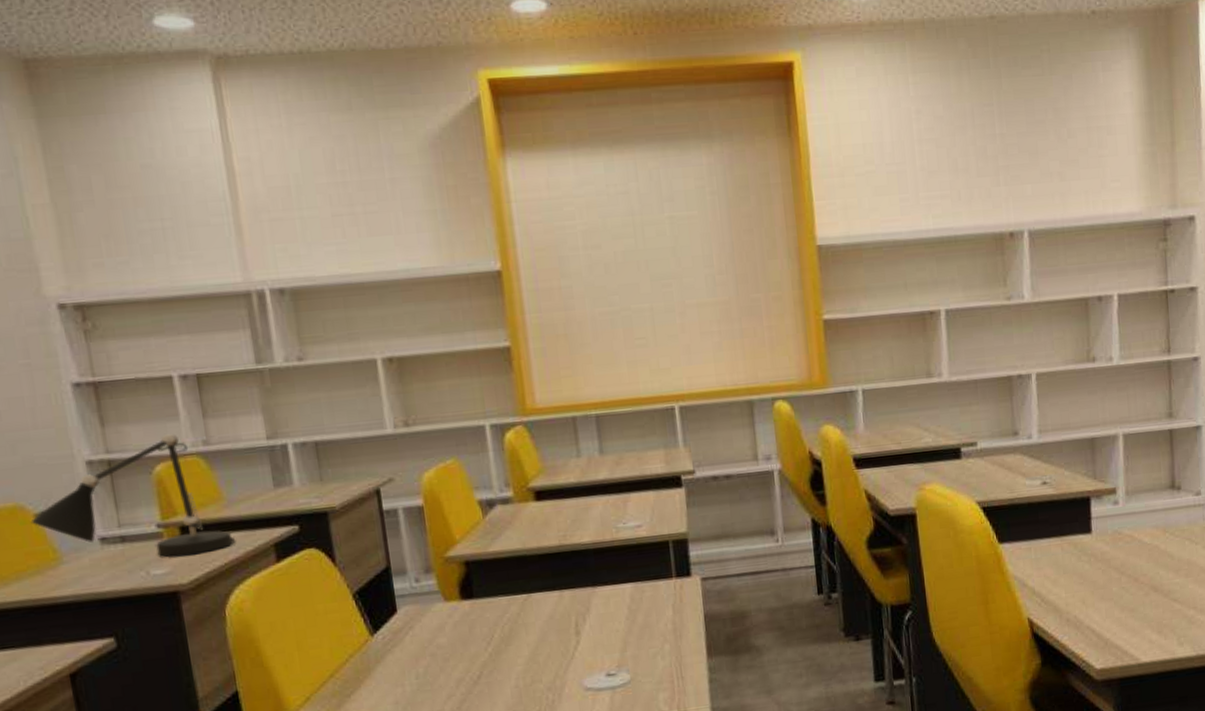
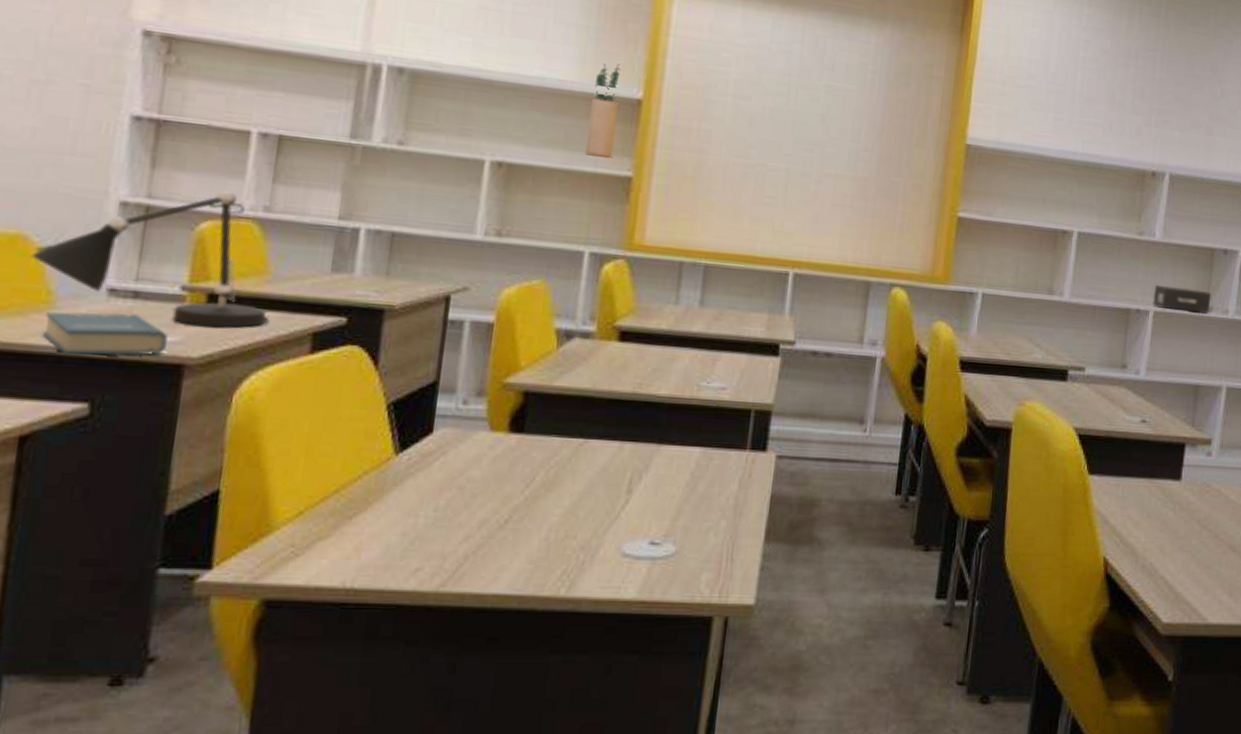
hardback book: none [57,555,160,601] -> present [41,311,168,356]
vase: none [454,240,487,335] -> present [585,63,621,159]
box: none [1033,343,1094,369] -> present [1153,284,1212,314]

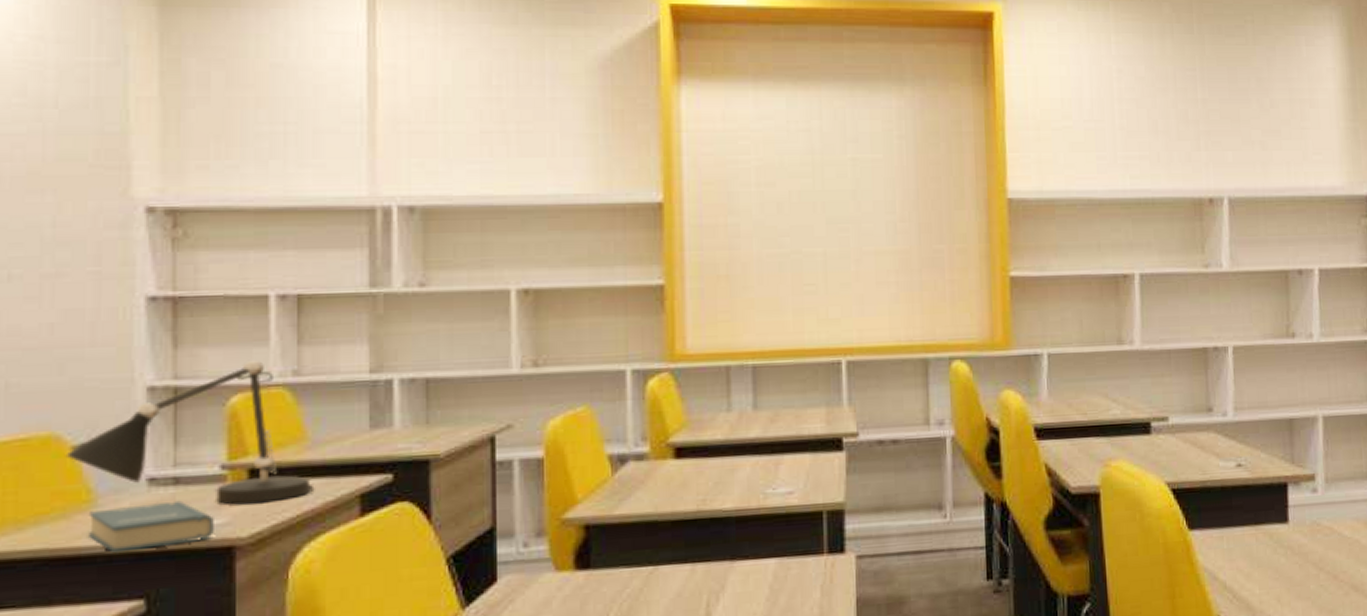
vase: present [585,63,621,159] -> none [611,169,641,270]
box: present [1153,284,1212,314] -> none [1230,316,1293,343]

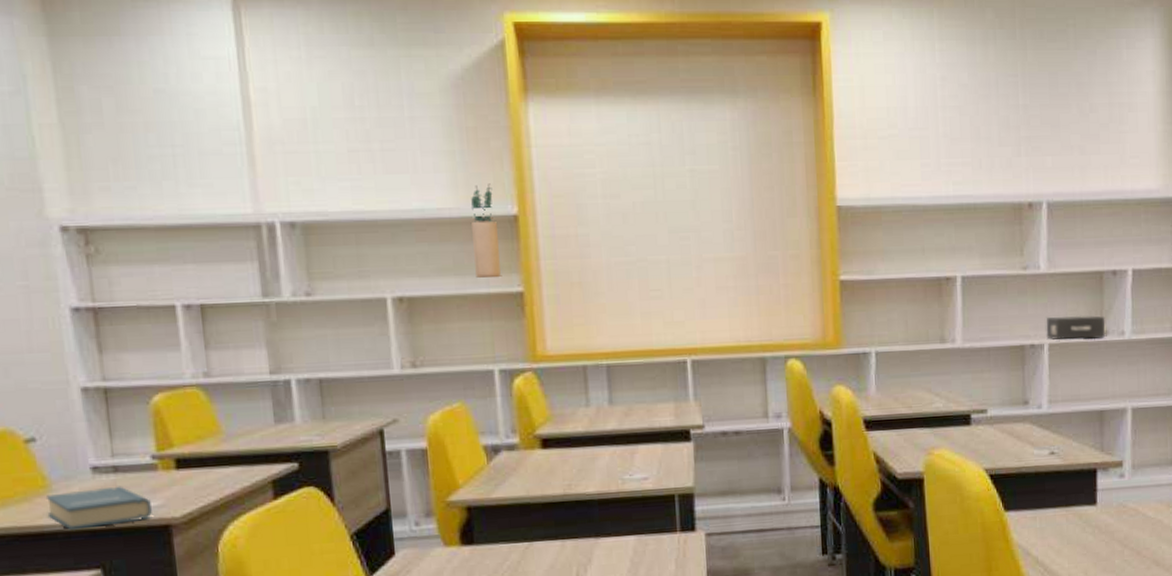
desk lamp: present [65,361,315,505] -> none [20,364,233,489]
vase: none [611,169,641,270] -> present [471,183,501,279]
box: none [1230,316,1293,343] -> present [1046,315,1106,340]

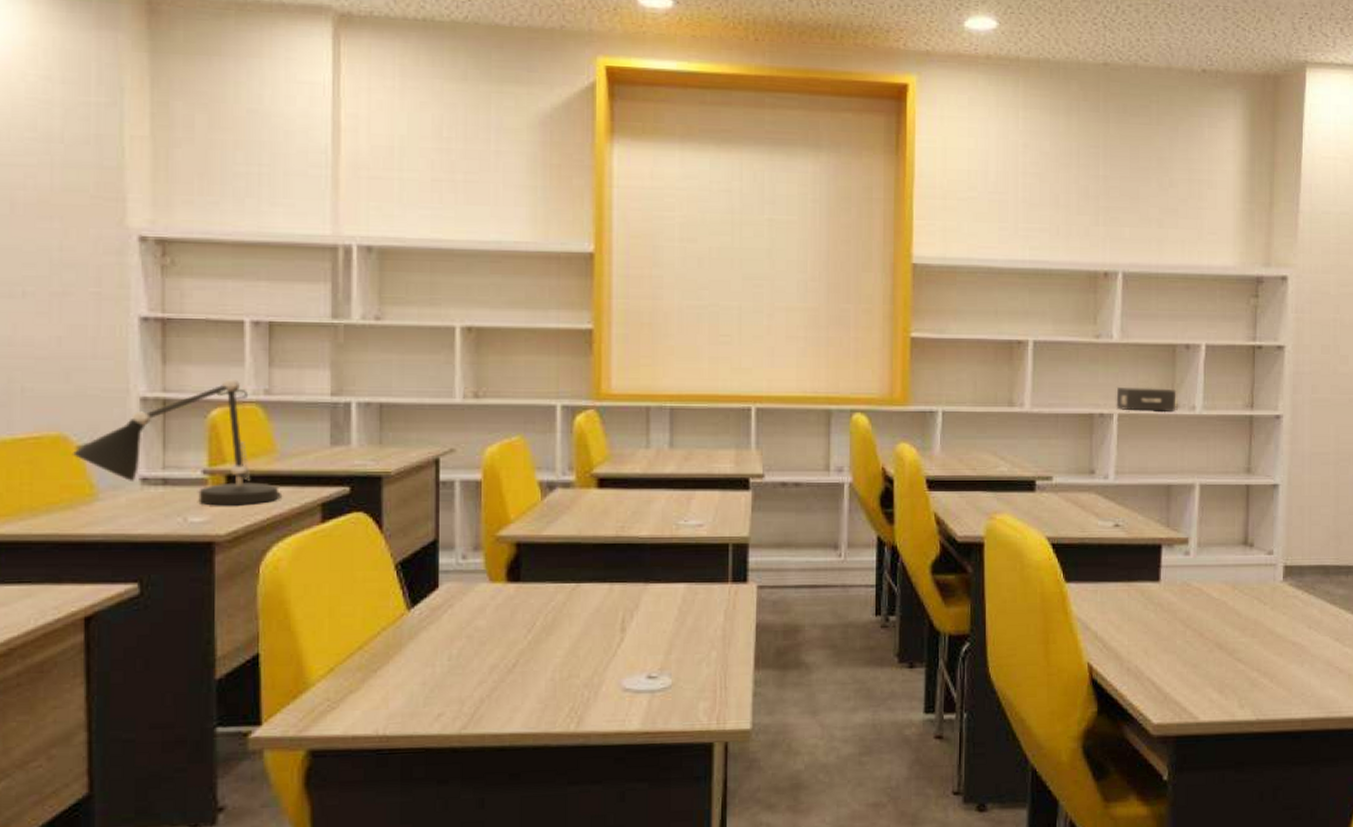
desk lamp: none [20,364,233,489] -> present [72,379,283,506]
hardback book: present [45,486,152,530] -> none [91,499,197,541]
vase: present [471,183,501,279] -> none [547,220,573,314]

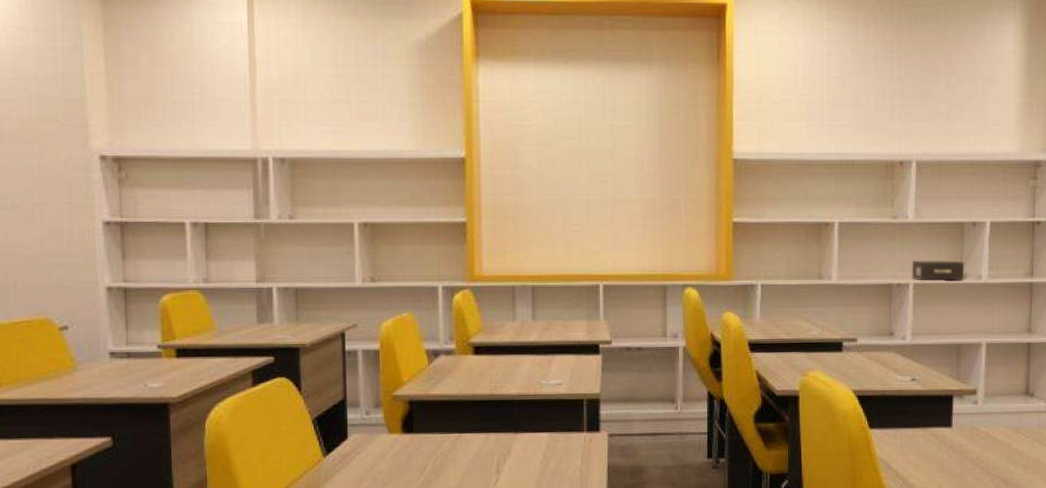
desk lamp: present [72,379,283,506] -> none [55,271,221,374]

